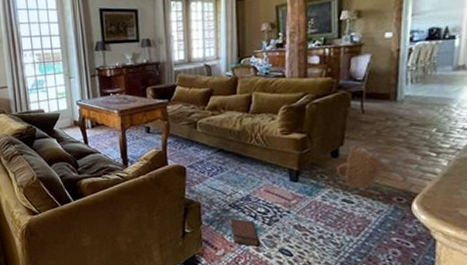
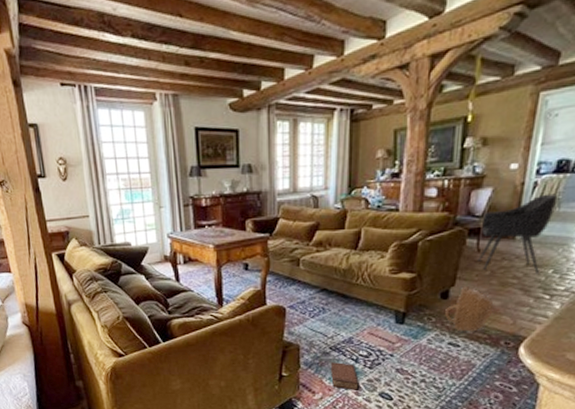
armchair: none [363,58,433,133] -> present [478,193,558,274]

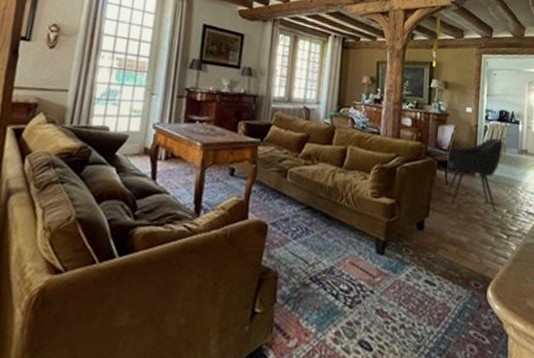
book: present [330,362,361,390] -> none [308,297,340,336]
woven basket: present [445,286,494,331] -> none [421,218,463,268]

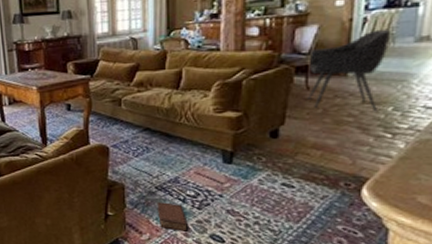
book: none [308,297,340,336] -> present [156,202,189,232]

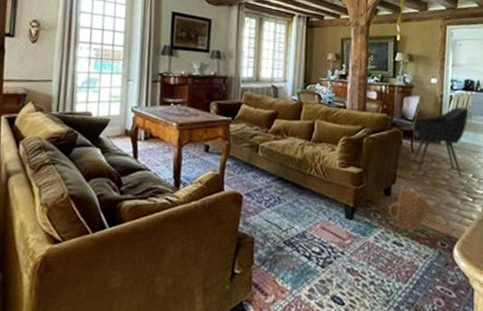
book: present [156,202,189,232] -> none [283,259,313,293]
woven basket: none [276,125,329,171] -> present [389,184,429,230]

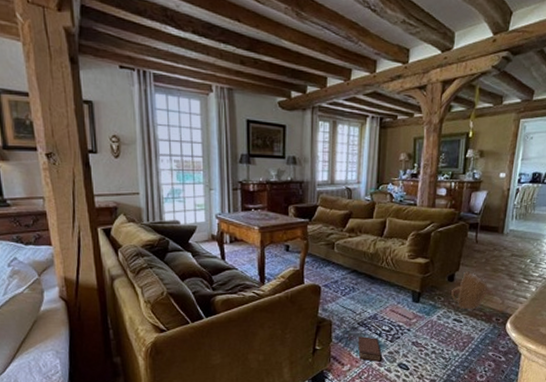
book: none [283,259,313,293] -> present [357,337,383,362]
armchair: present [413,106,469,178] -> none [476,199,533,263]

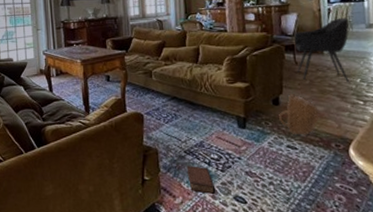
armchair: none [476,199,533,263] -> present [294,17,350,83]

